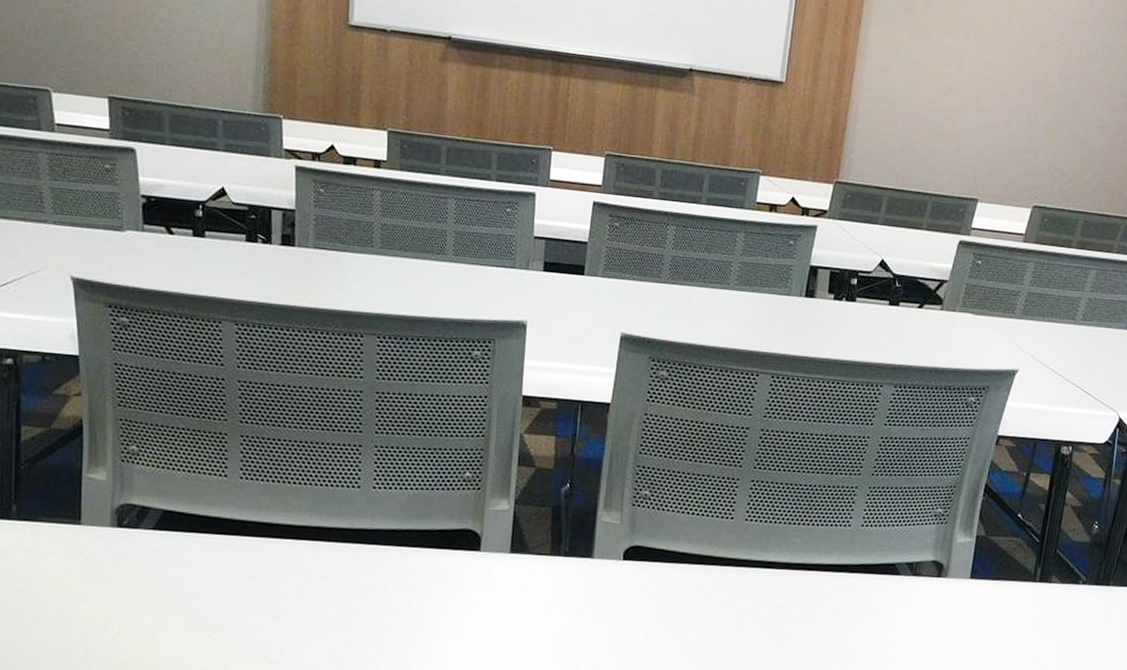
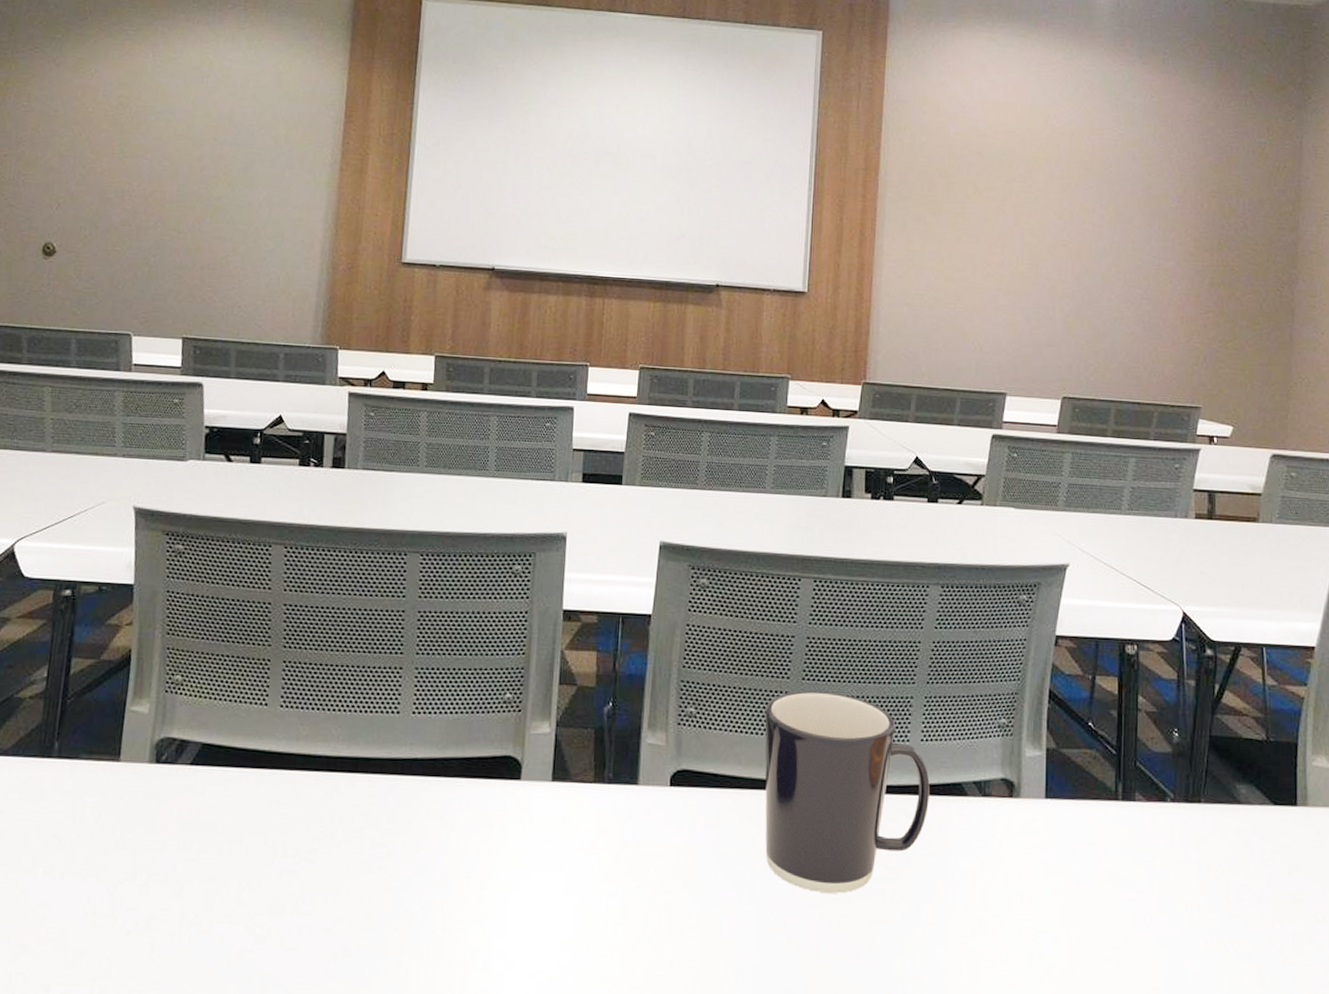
mug: none [709,478,866,655] -> present [764,690,930,894]

